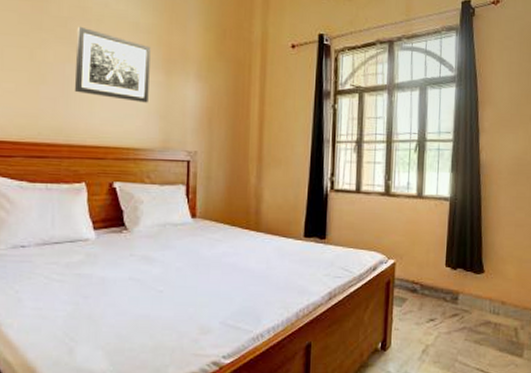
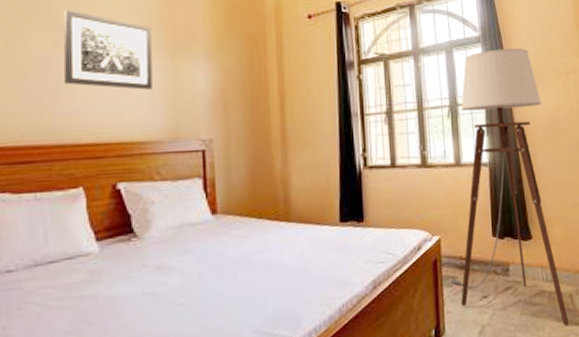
floor lamp: none [400,90,511,357] -> present [449,48,569,327]

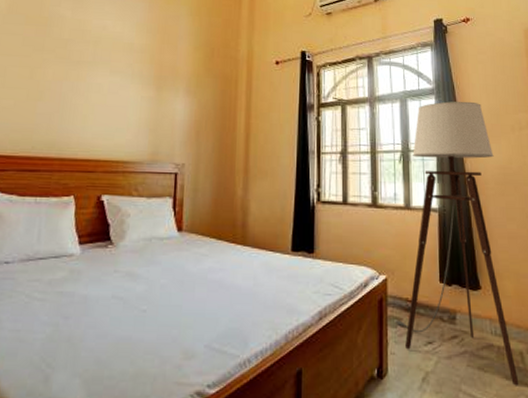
wall art: present [63,10,152,90] -> none [70,47,143,117]

